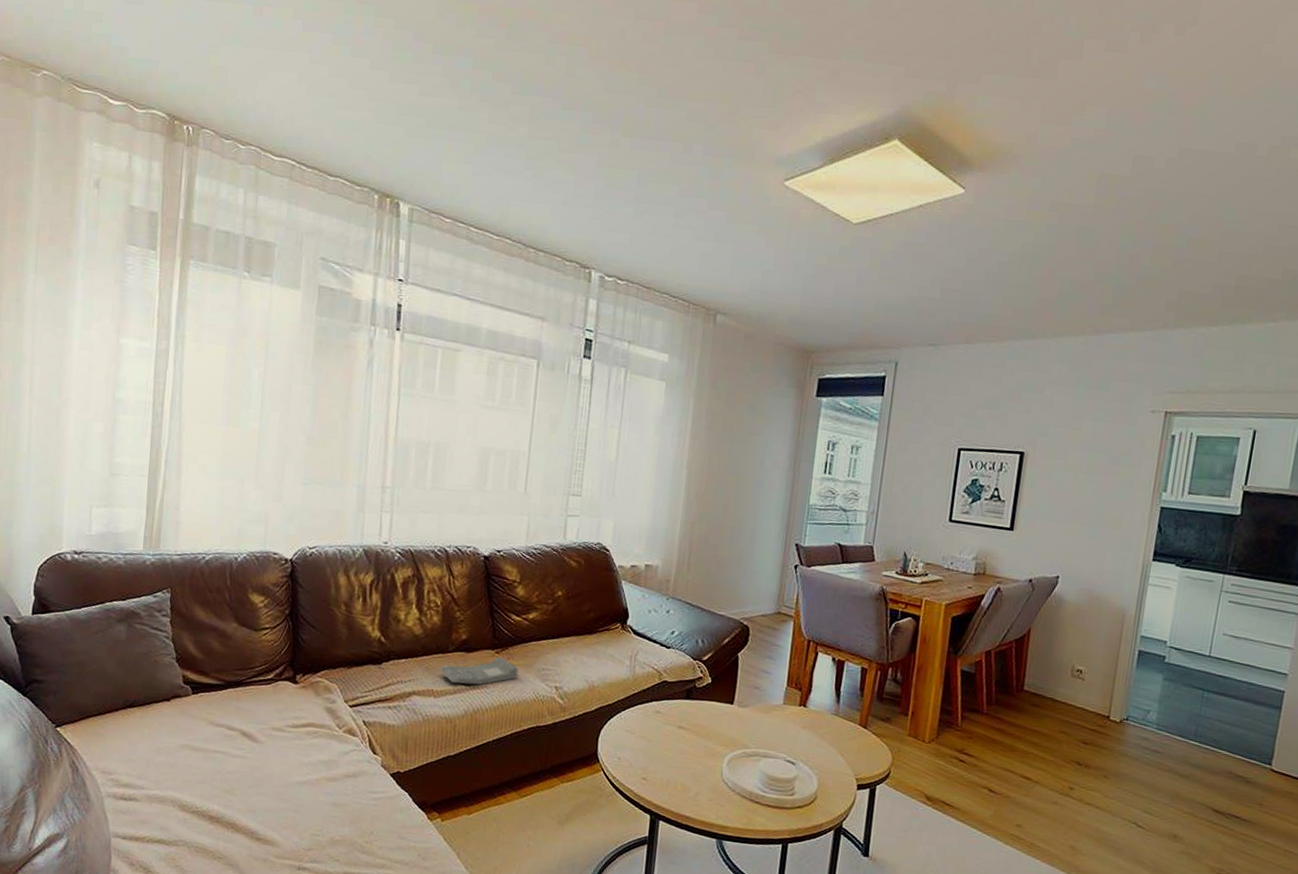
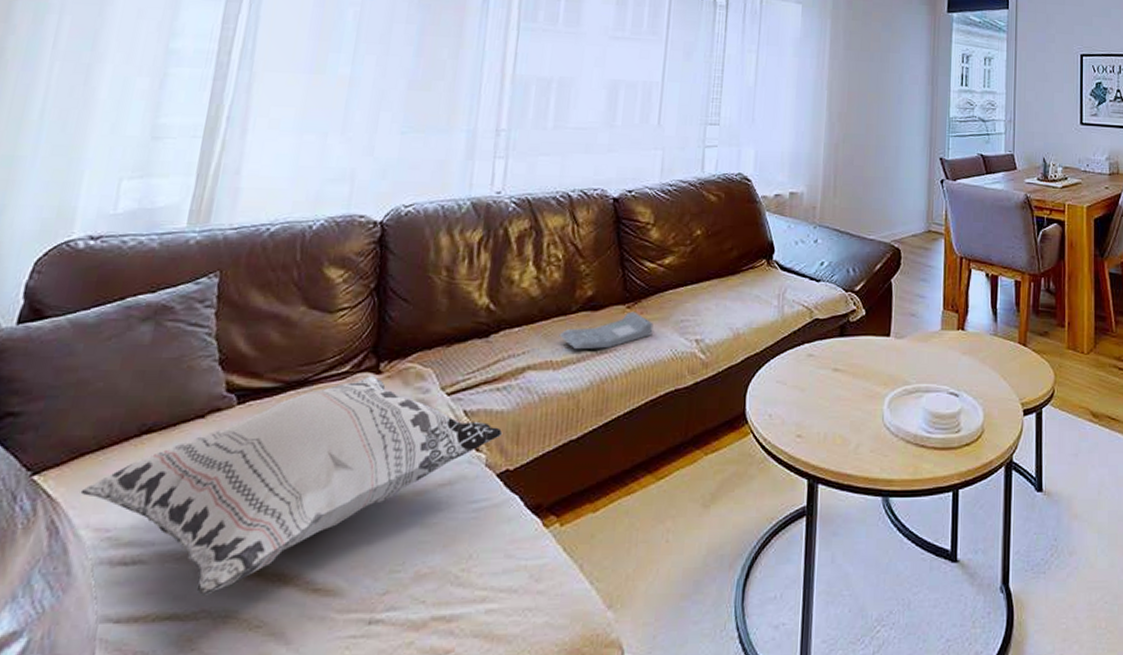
decorative pillow: none [89,684,394,830] -> present [80,376,503,595]

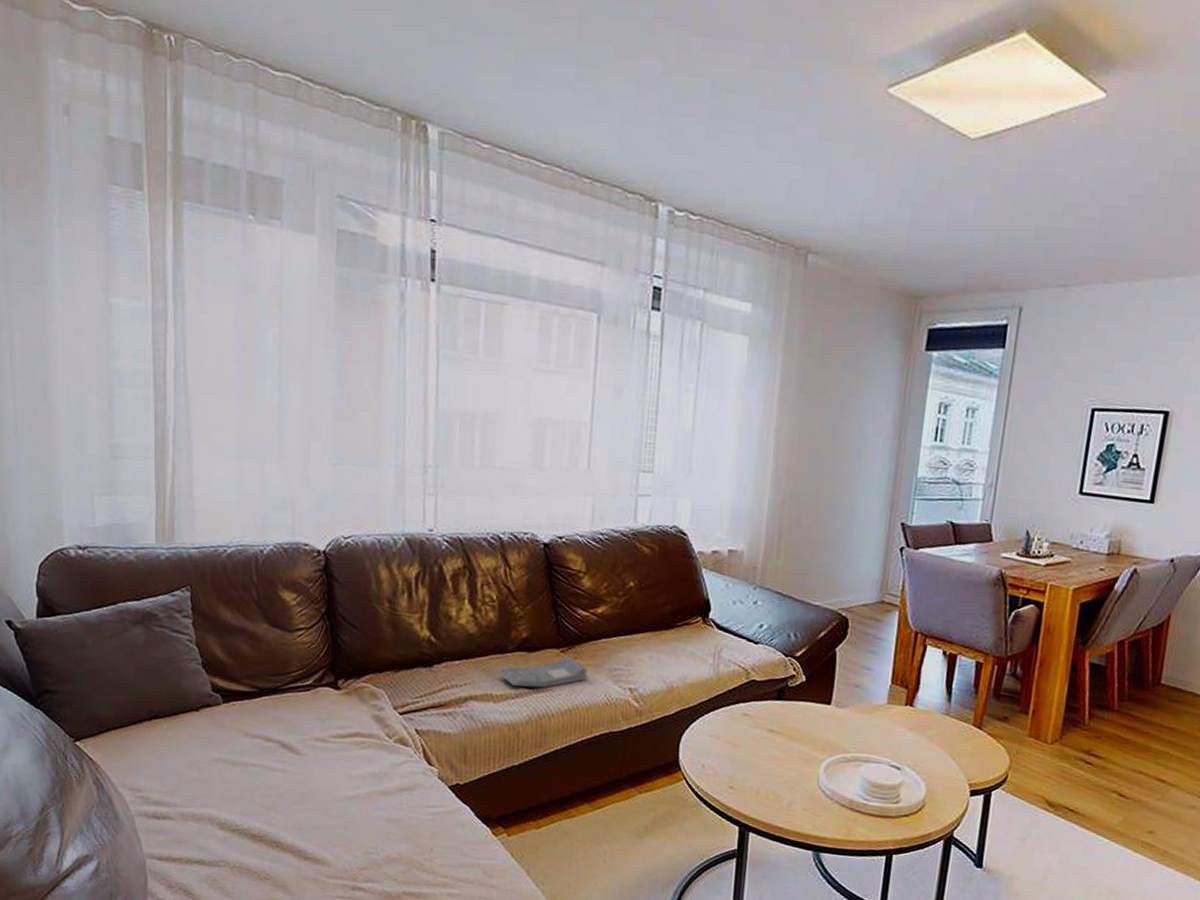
decorative pillow: present [80,376,503,595] -> none [113,690,451,850]

